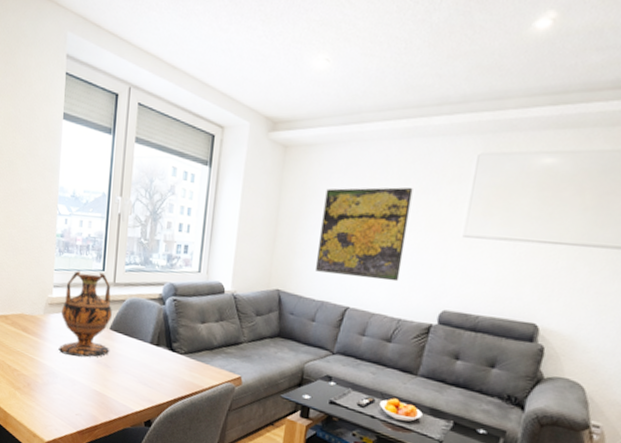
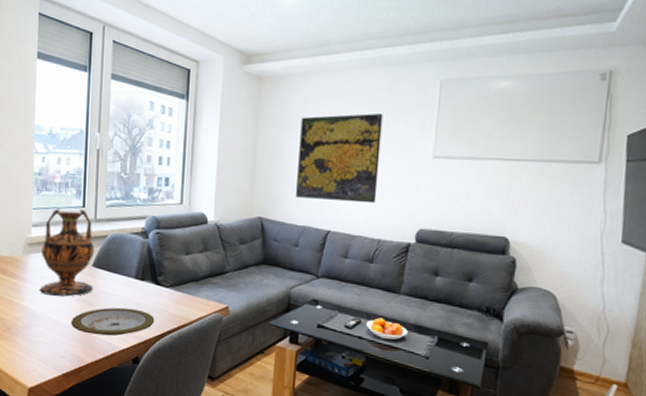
plate: none [87,370,168,398] -> present [71,307,155,336]

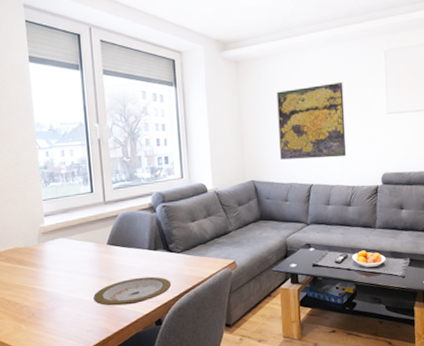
vase: present [39,209,94,297] -> none [56,194,111,278]

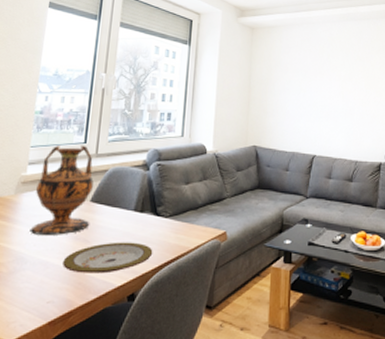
vase: none [56,194,111,278] -> present [30,145,94,236]
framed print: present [276,82,347,160] -> none [285,57,353,130]

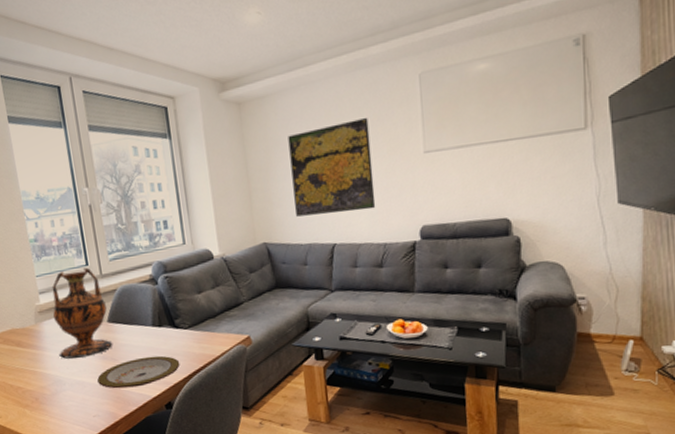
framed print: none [285,57,353,130] -> present [288,118,376,217]

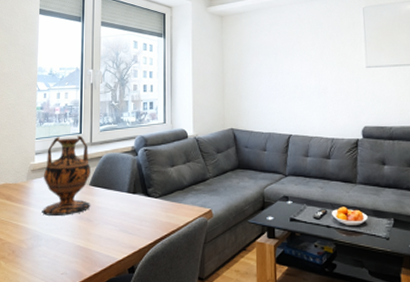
plate: present [97,355,180,389] -> none [71,220,147,249]
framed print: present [288,118,376,217] -> none [258,37,326,109]

